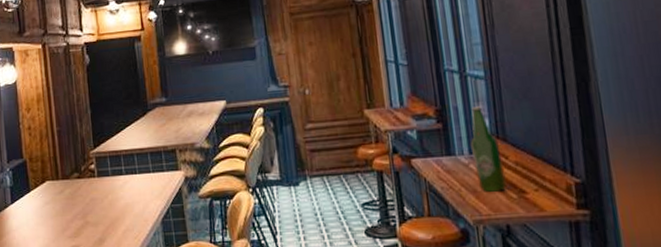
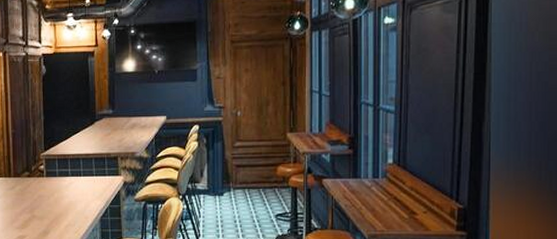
beer bottle: present [470,106,508,192] -> none [374,137,402,211]

